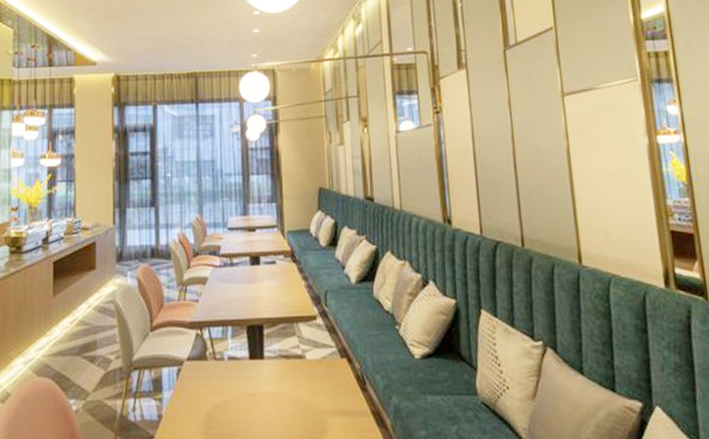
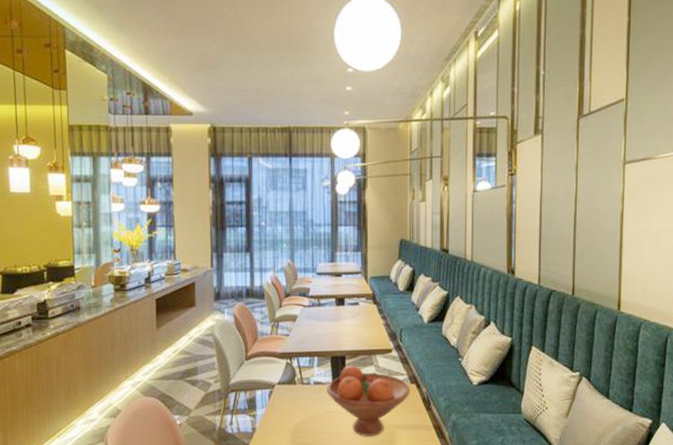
fruit bowl: none [242,335,342,425] -> present [326,365,411,436]

